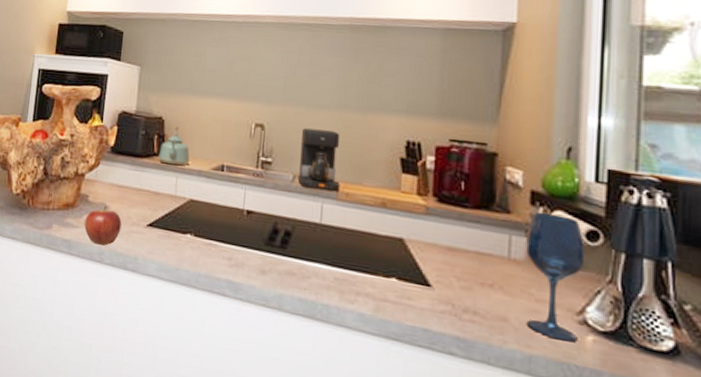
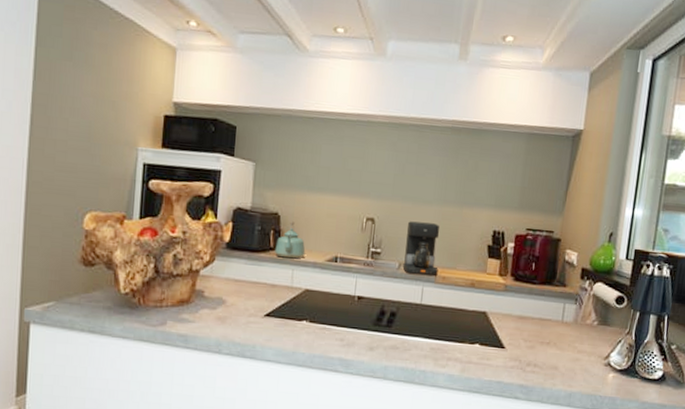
apple: present [84,205,122,247] -> none [201,299,239,338]
wineglass: present [526,212,586,342] -> none [570,284,614,380]

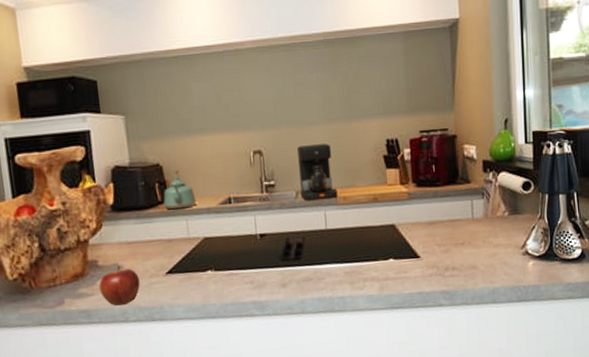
apple: none [201,299,239,338] -> present [99,265,140,307]

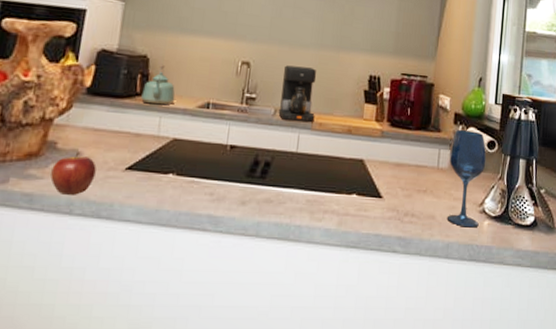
wineglass: none [483,175,523,272] -> present [447,129,487,228]

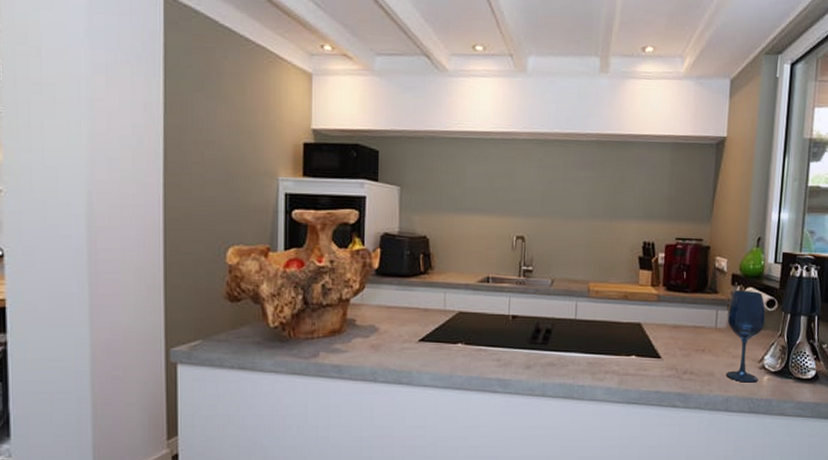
apple: present [50,151,97,196] -> none [354,327,393,366]
kettle: present [141,65,176,105] -> none [425,244,457,282]
coffee maker: present [278,65,316,122] -> none [555,237,591,290]

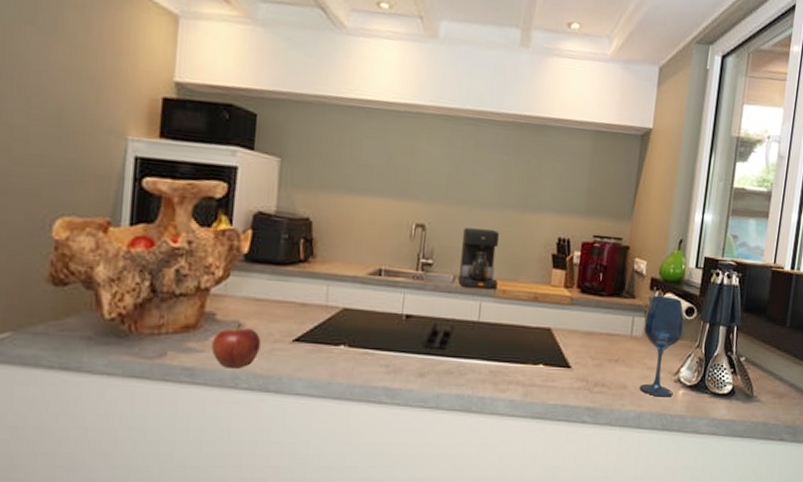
apple: none [354,327,393,366] -> present [212,323,261,370]
coffee maker: none [555,237,591,290] -> present [457,227,499,289]

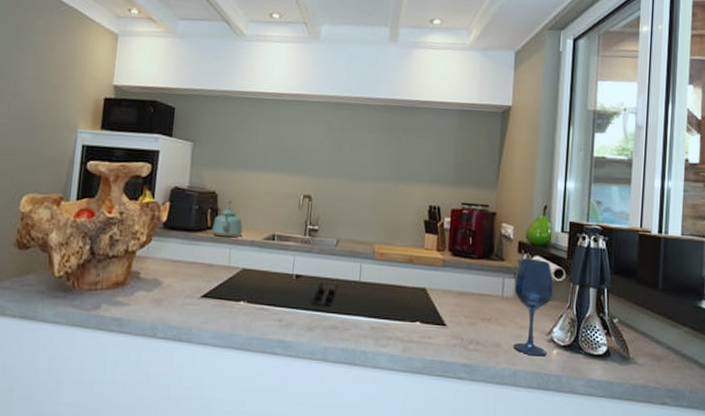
apple: present [212,323,261,370] -> none [136,281,175,321]
kettle: none [305,229,344,273] -> present [212,200,243,238]
coffee maker: present [457,227,499,289] -> none [340,198,376,252]

